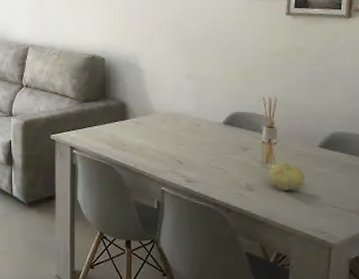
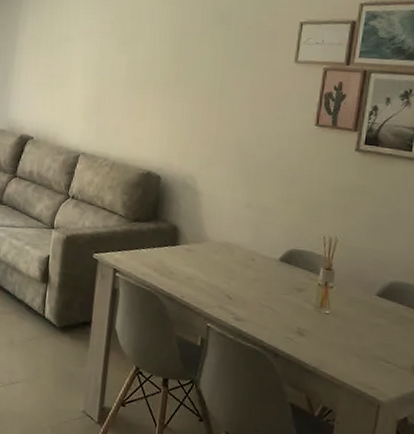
fruit: present [269,161,306,190] -> none [322,307,360,340]

